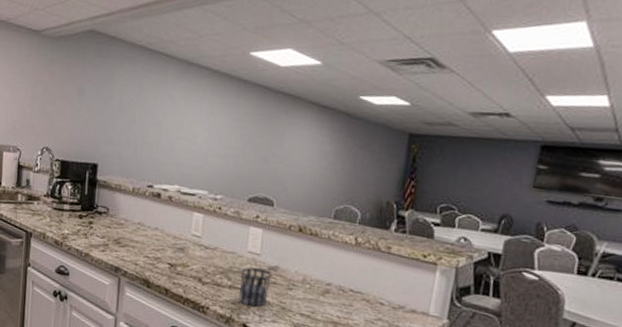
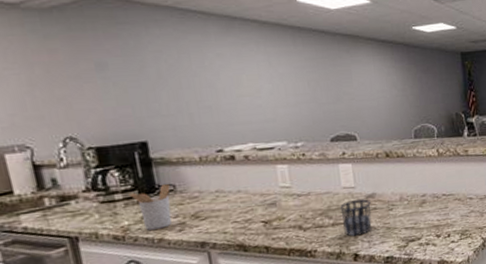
utensil holder: none [74,206,105,245] -> present [128,184,172,230]

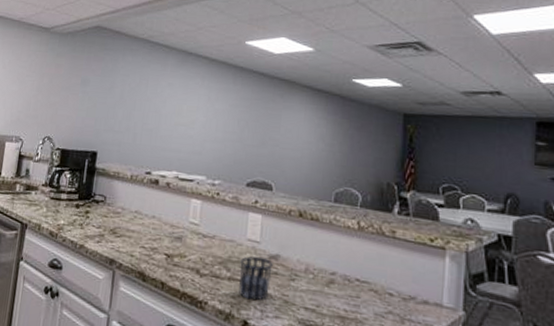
utensil holder: present [128,184,172,230] -> none [71,194,102,236]

